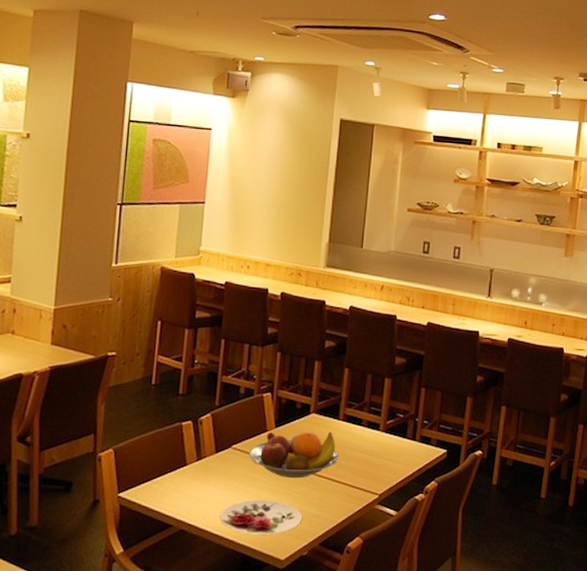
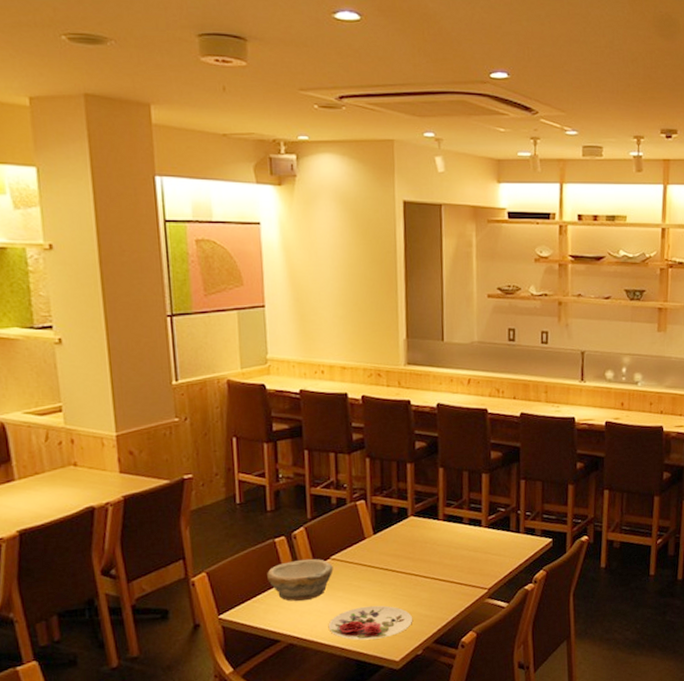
bowl: none [169,445,233,488] -> present [267,558,333,602]
fruit bowl: present [249,431,339,478] -> none [350,532,443,583]

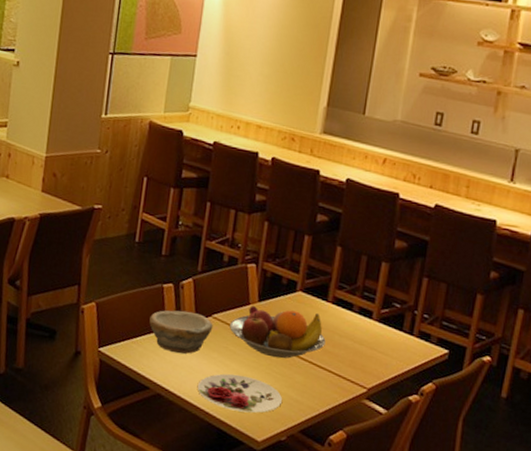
fruit bowl: none [350,532,443,583] -> present [230,306,326,359]

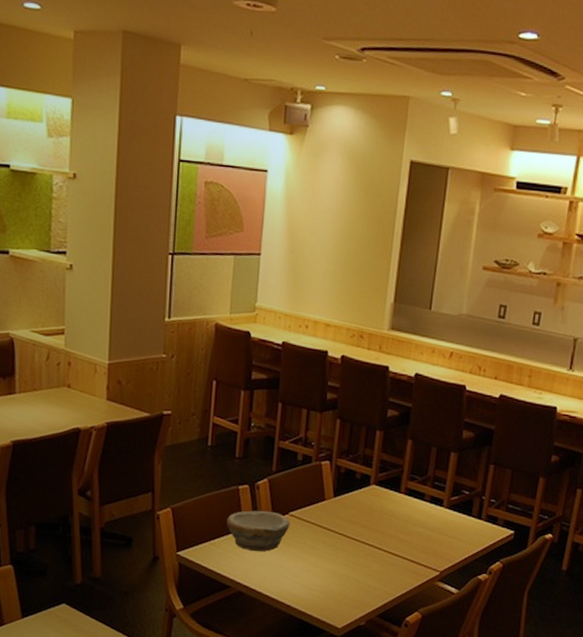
plate: present [197,374,283,413] -> none [277,567,361,603]
fruit bowl: present [230,306,326,359] -> none [307,501,400,550]

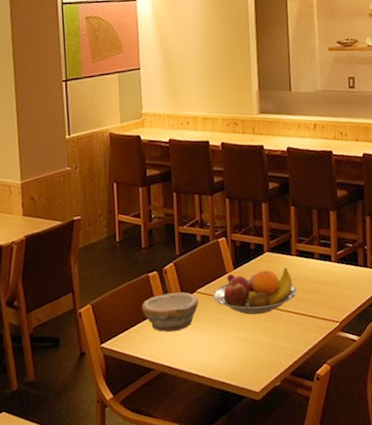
fruit bowl: none [307,501,400,550] -> present [213,267,297,315]

